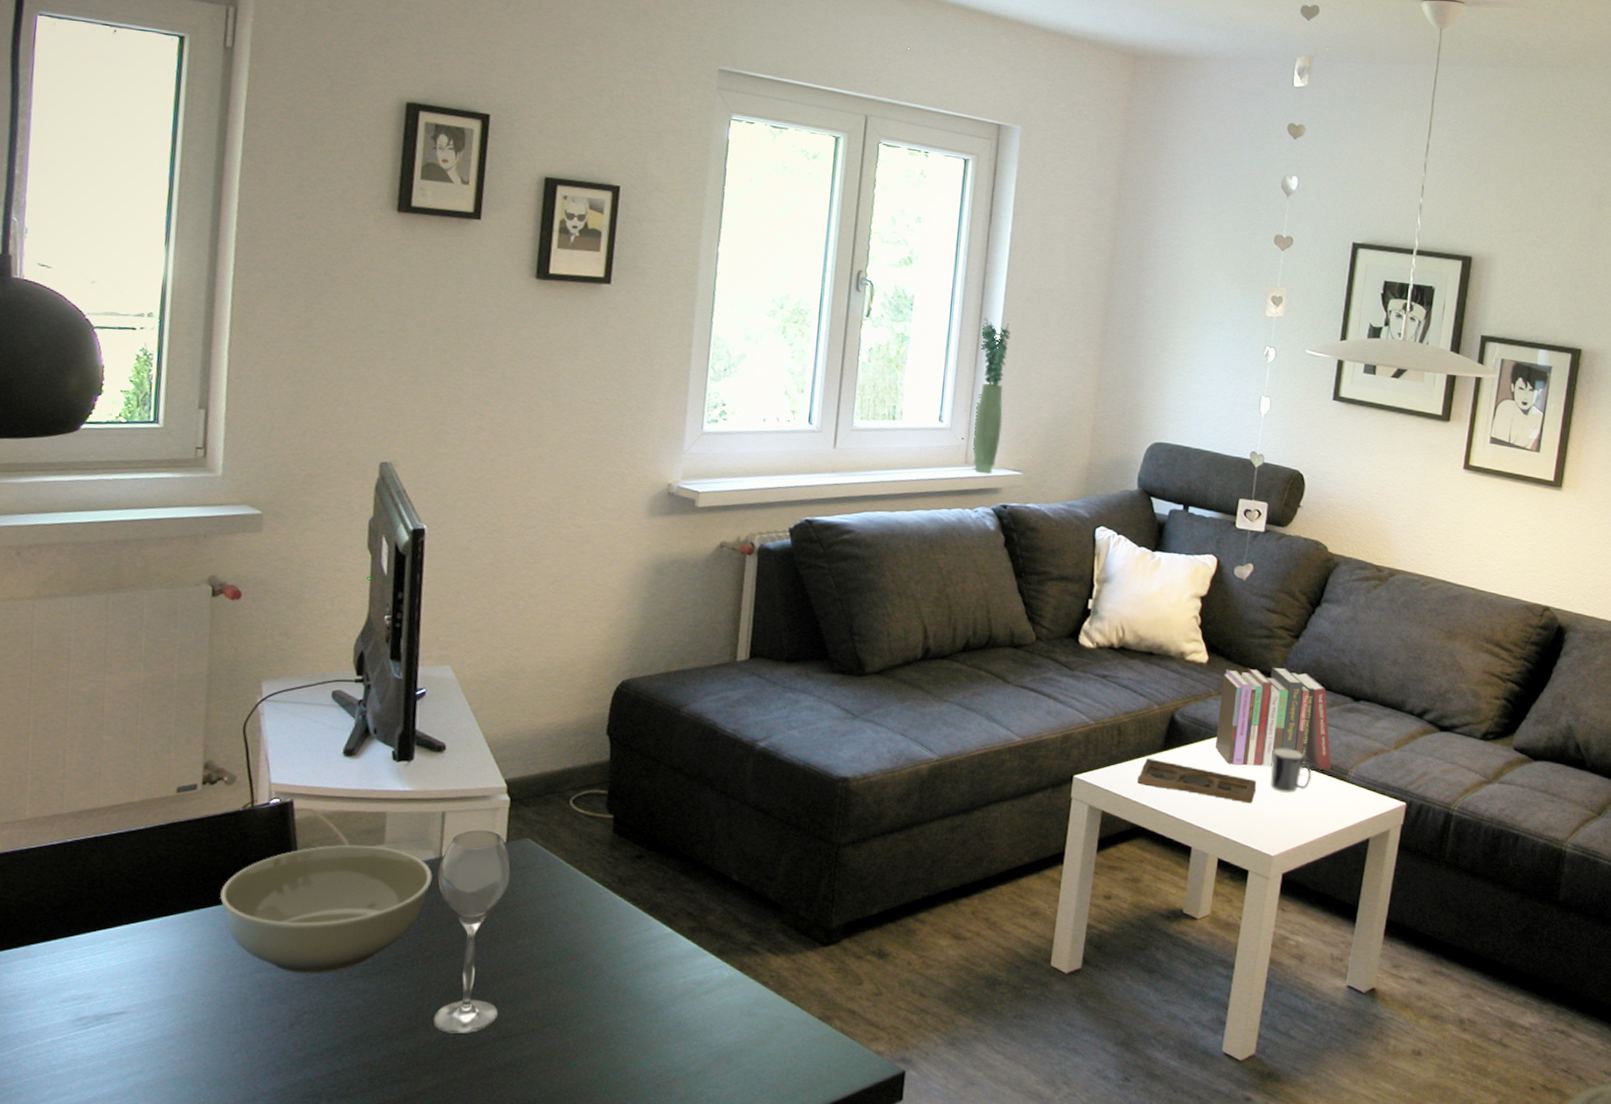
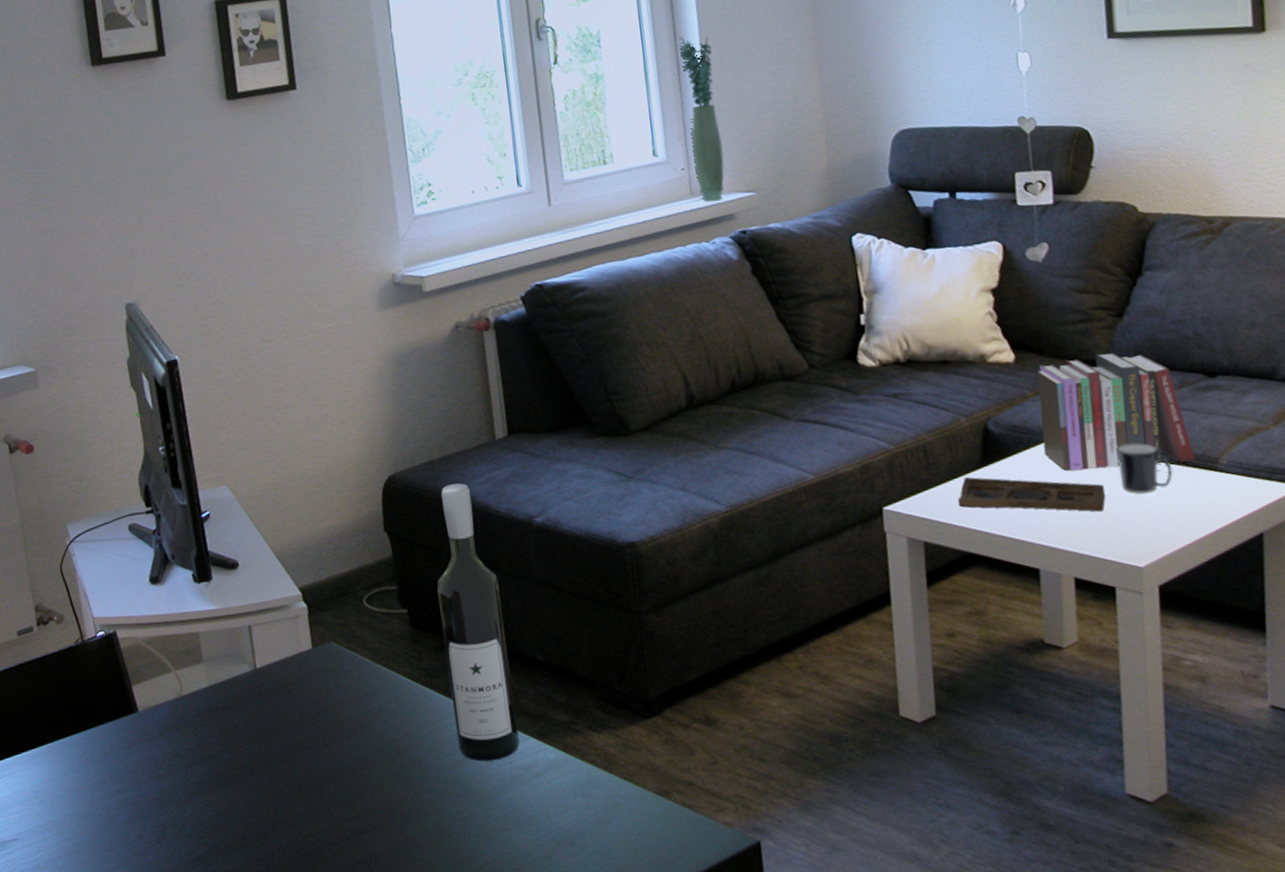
bowl: present [220,844,433,975] -> none [72,665,253,792]
wineglass: present [432,830,512,1034] -> none [256,638,340,837]
bottle: none [636,698,711,973] -> present [437,483,520,762]

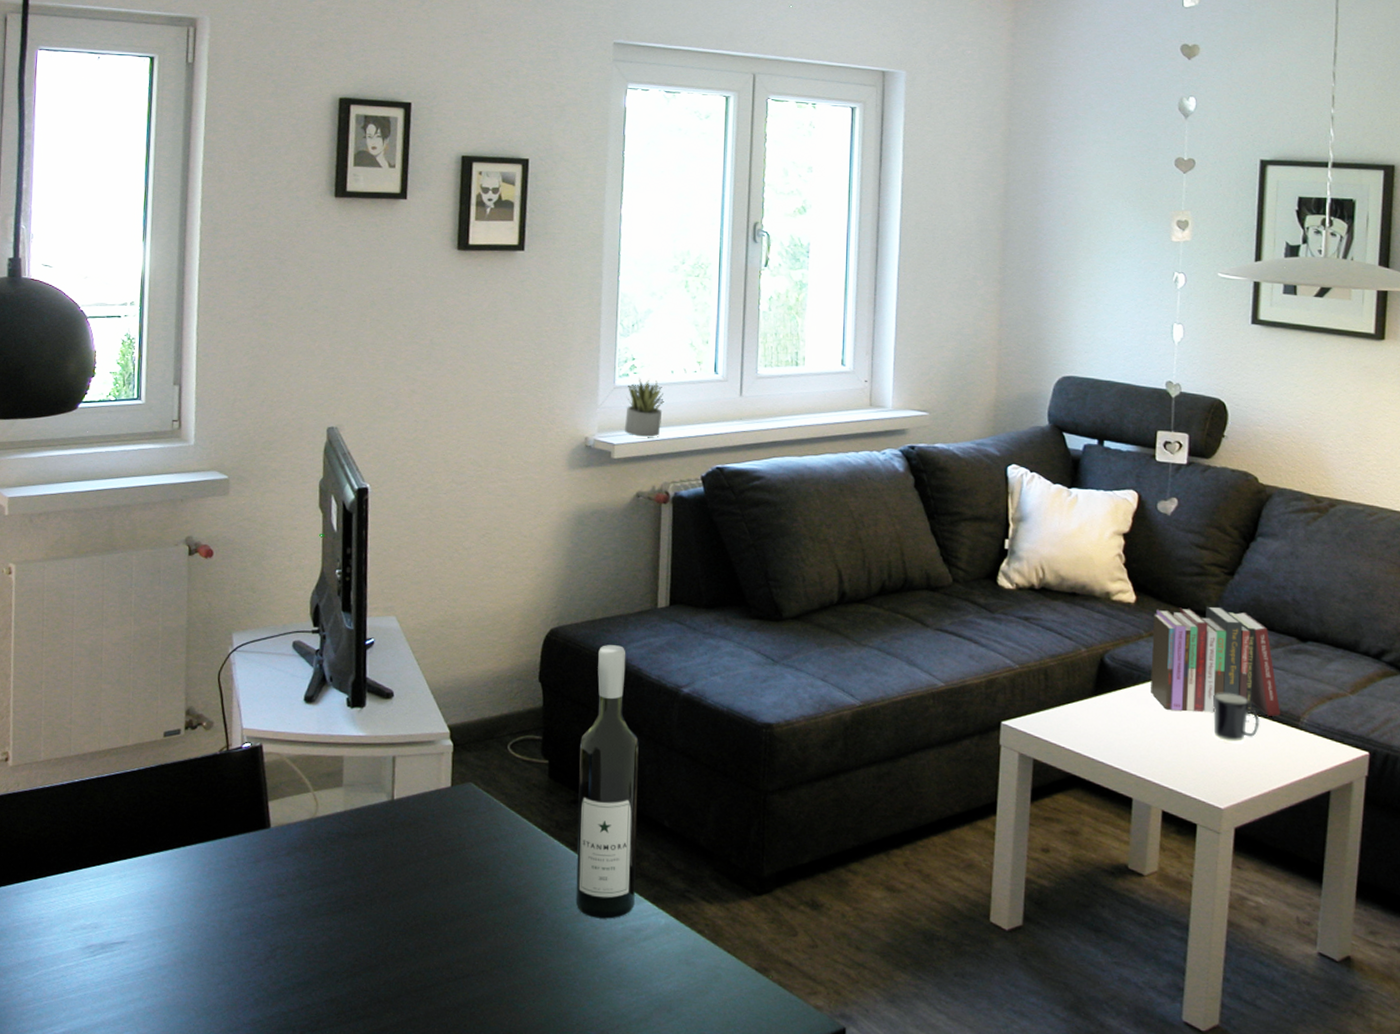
succulent plant: none [428,203,470,266] -> present [625,378,664,438]
vase: present [680,36,724,203] -> none [877,261,907,416]
decorative tray: present [957,477,1106,512] -> none [1068,704,1199,752]

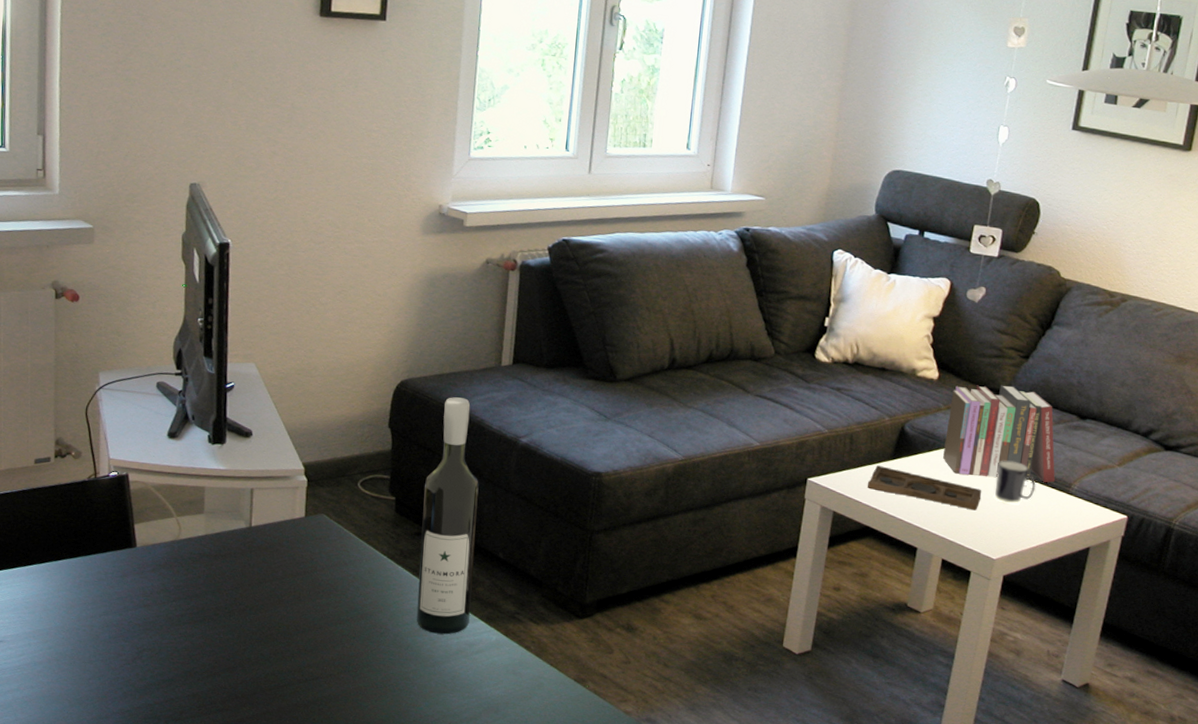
succulent plant: present [625,378,664,438] -> none [477,151,516,209]
decorative tray: none [1068,704,1199,752] -> present [867,466,982,511]

